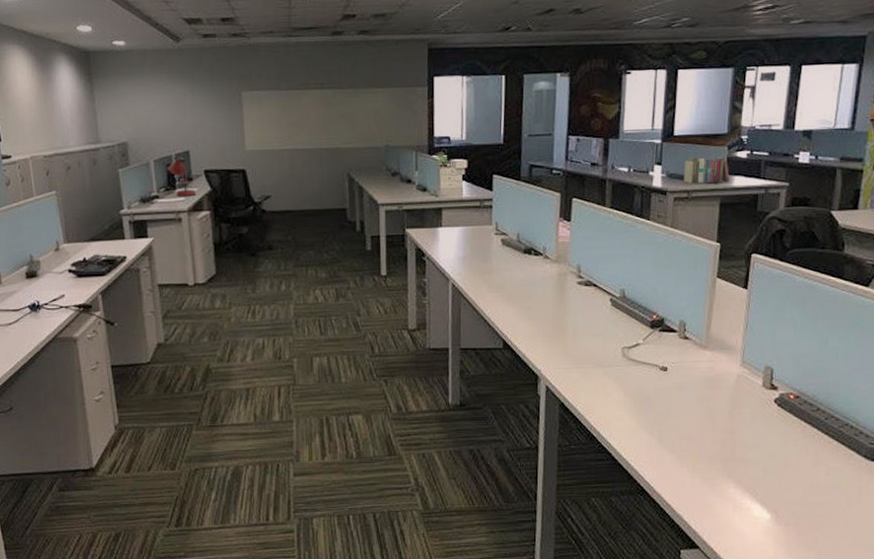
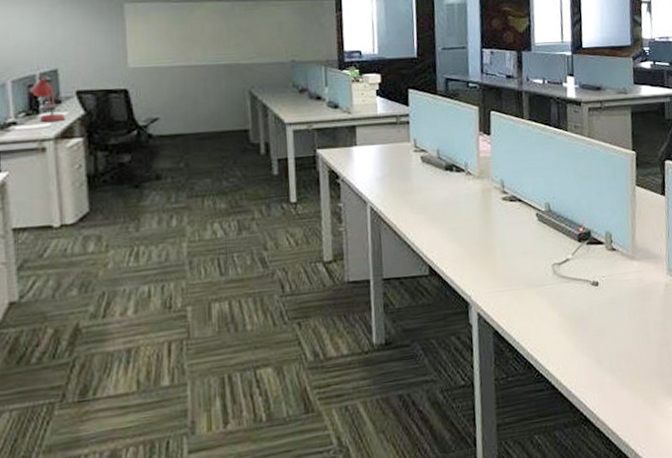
books: present [683,156,730,184] -> none [595,67,638,94]

